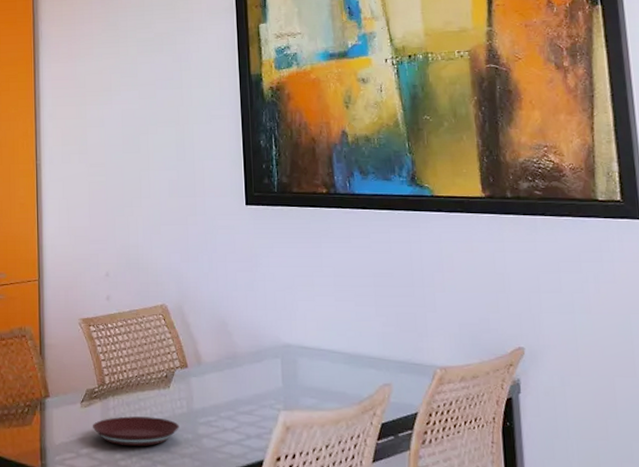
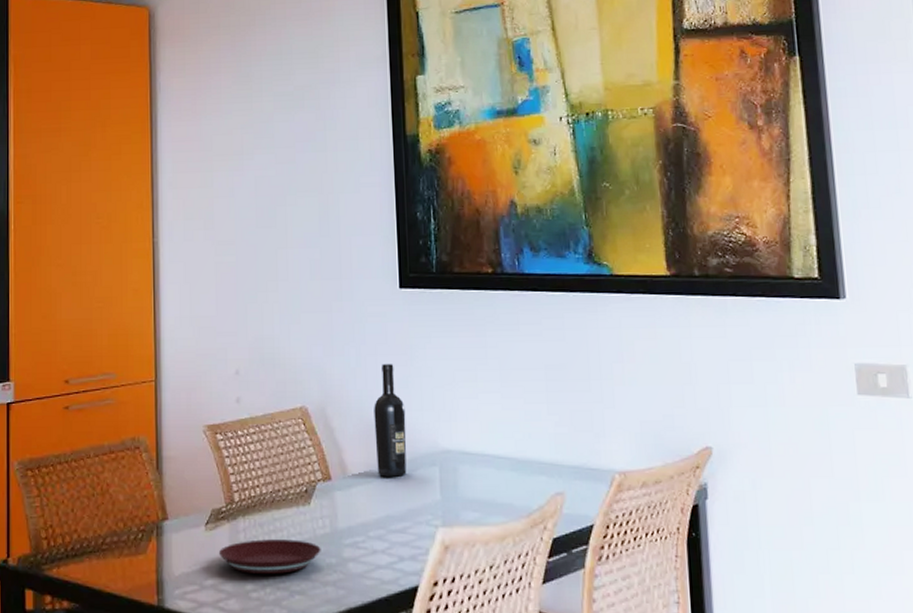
wine bottle: none [224,269,253,366] -> present [374,363,407,477]

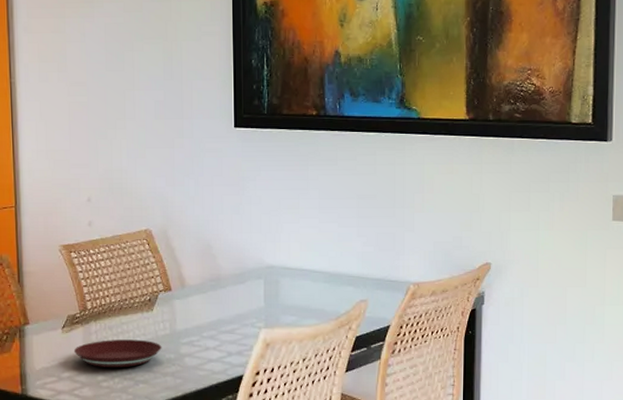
wine bottle: present [374,363,407,477] -> none [209,192,237,288]

